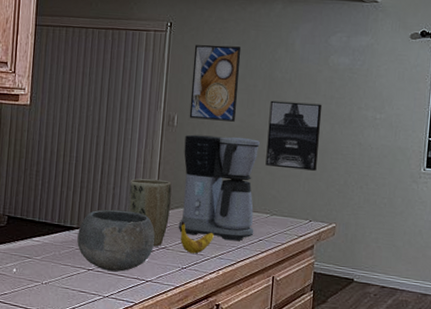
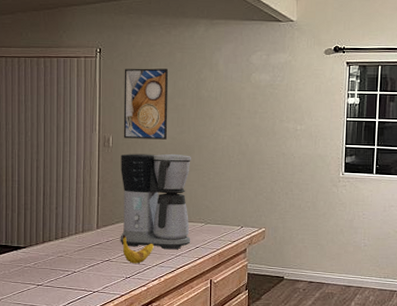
bowl: present [77,209,155,272] -> none [25,228,99,285]
plant pot: present [126,178,172,247] -> none [70,197,111,260]
wall art: present [265,100,323,171] -> none [198,118,247,181]

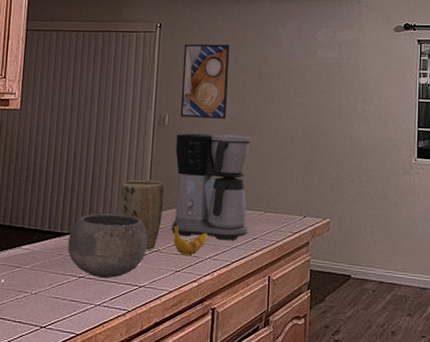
bowl: none [25,228,99,285] -> present [68,212,148,278]
plant pot: none [70,197,111,260] -> present [118,179,164,250]

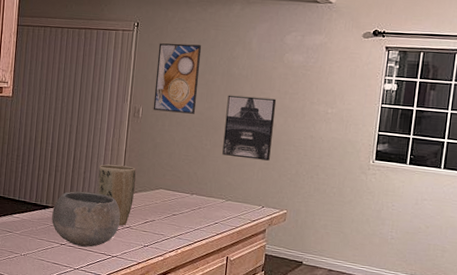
coffee maker: present [171,133,251,240] -> none [141,125,217,223]
banana: present [173,222,208,256] -> none [143,204,174,234]
wall art: none [257,96,312,165] -> present [222,95,277,161]

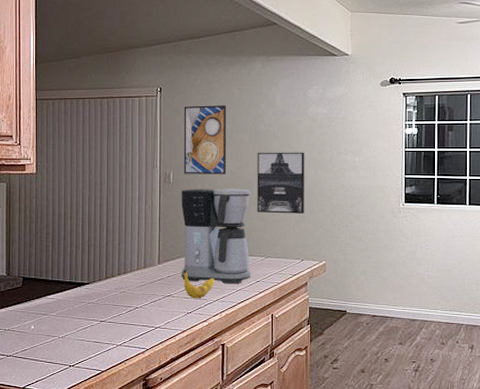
bowl: present [52,191,121,247] -> none [89,264,161,321]
plant pot: present [95,164,136,226] -> none [132,232,172,295]
coffee maker: none [141,125,217,223] -> present [181,188,251,283]
banana: none [143,204,174,234] -> present [183,269,214,299]

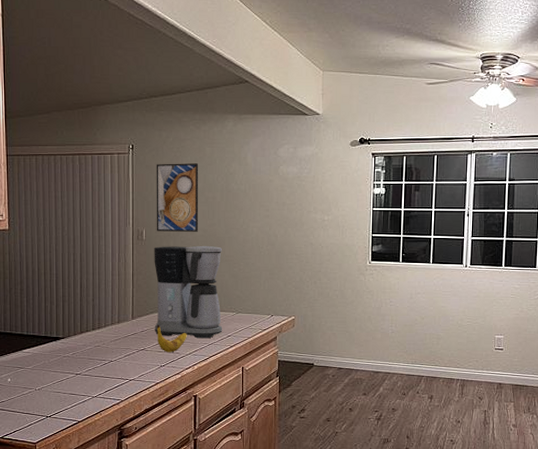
wall art: present [257,152,305,214] -> none [228,210,276,271]

